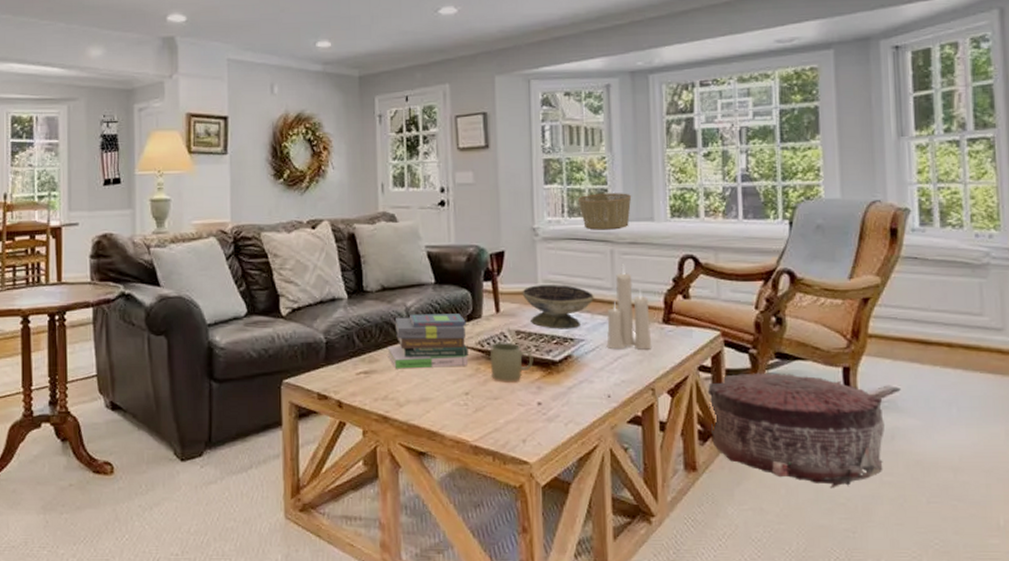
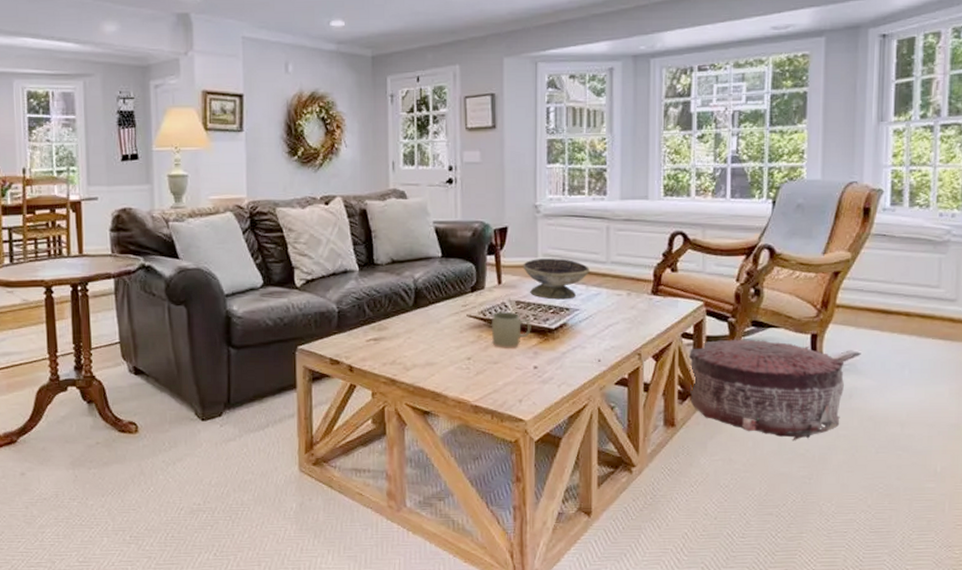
books: present [387,314,468,369] -> none [396,285,471,336]
basket: present [577,193,632,230] -> none [578,173,629,208]
candle: present [606,264,652,350] -> none [599,239,641,318]

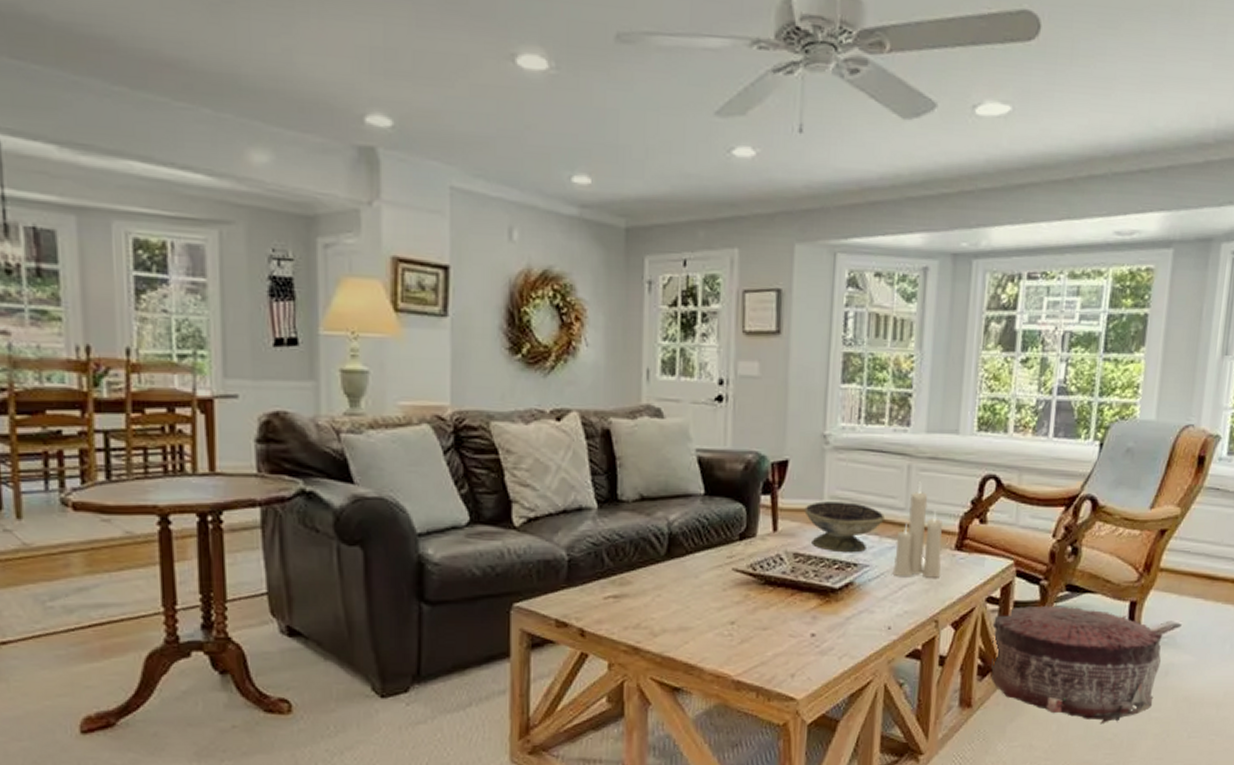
mug: present [491,311,531,348] -> none [761,565,811,611]
candle: none [599,239,641,318] -> present [892,481,943,578]

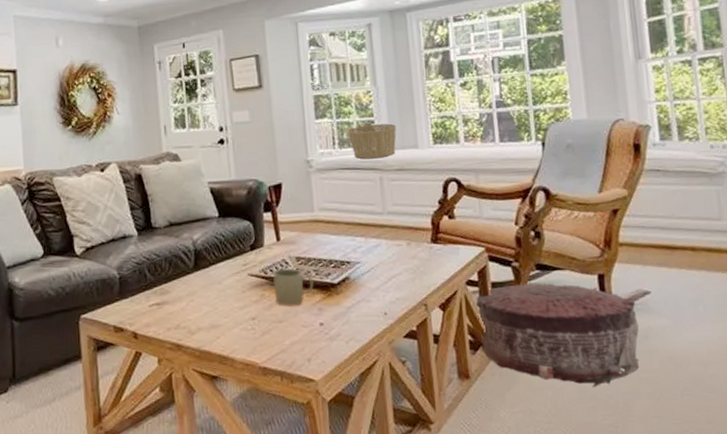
mug: none [761,565,811,611] -> present [272,268,314,306]
decorative bowl: present [804,501,884,553] -> none [300,212,367,254]
basket: none [877,398,938,442] -> present [347,123,397,160]
candle: present [892,481,943,578] -> none [380,189,423,269]

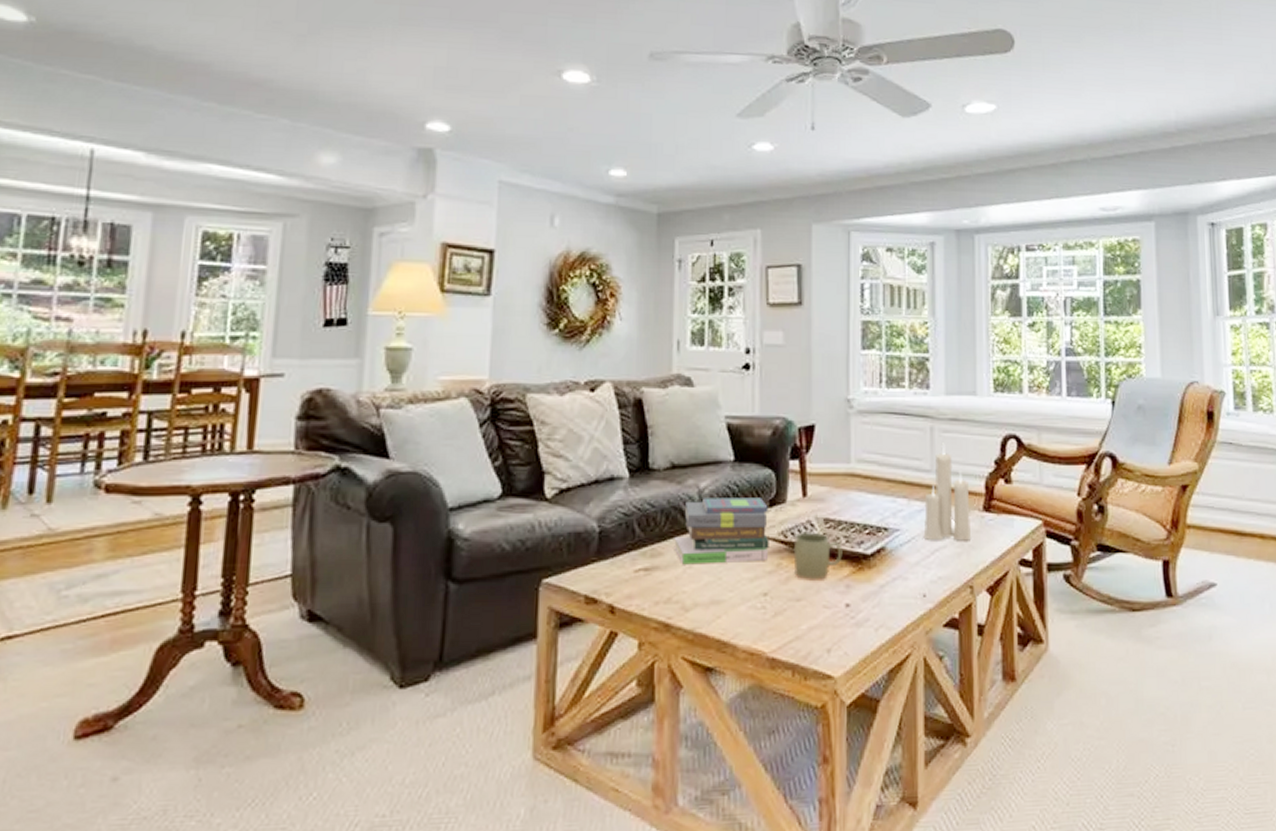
books: none [177,244,253,299] -> present [674,498,769,565]
basket: present [347,123,397,160] -> none [896,362,954,404]
candle: none [380,189,423,269] -> present [923,443,972,541]
pouf: present [475,282,640,387] -> none [1028,565,1203,695]

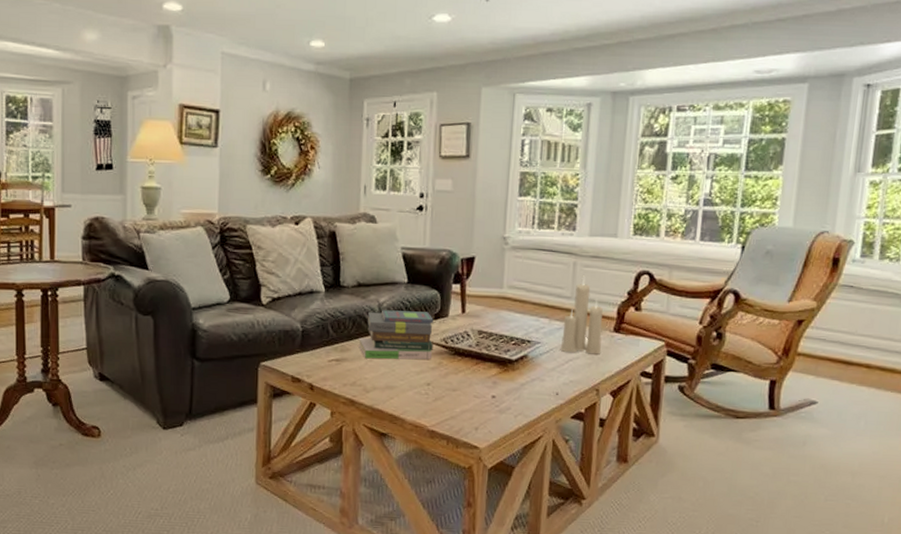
mug: present [793,532,843,580] -> none [452,340,492,377]

